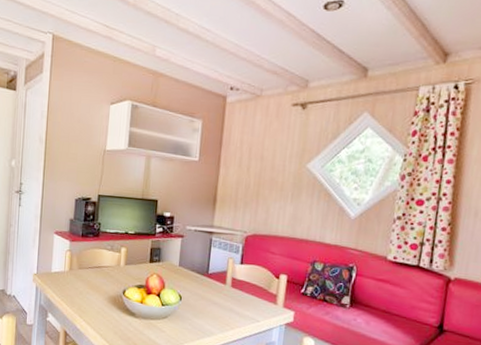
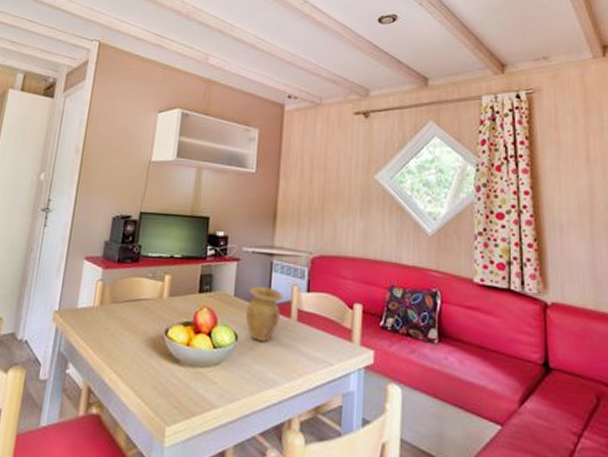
vase: none [188,258,221,303] -> present [245,285,284,343]

